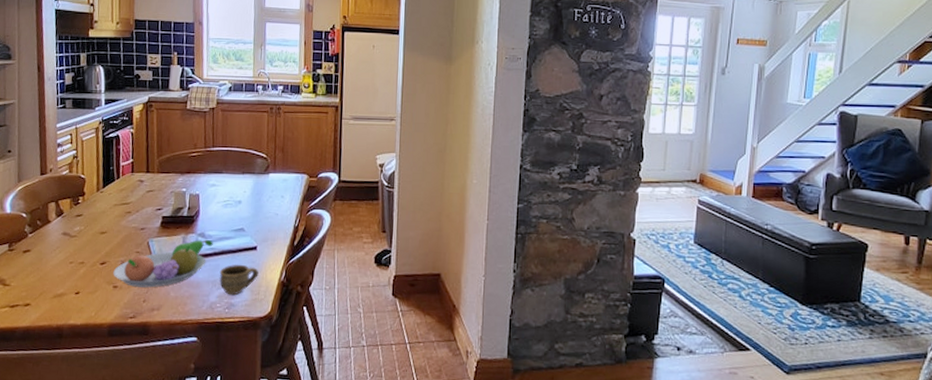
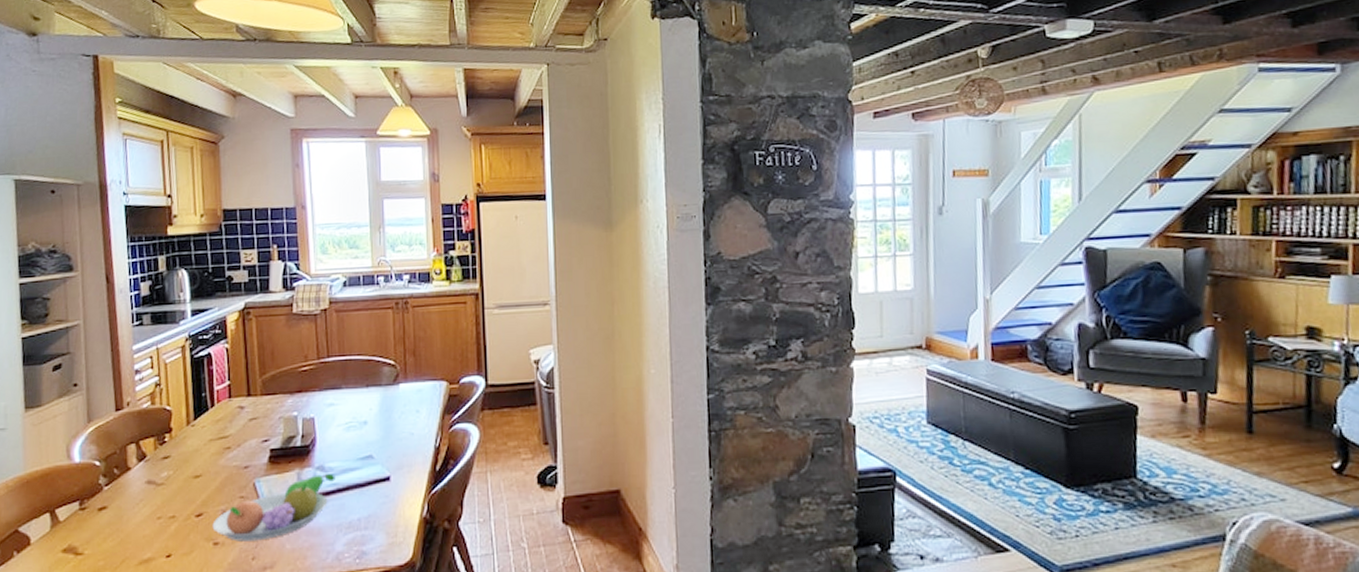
cup: present [219,264,259,296] -> none [345,500,394,541]

